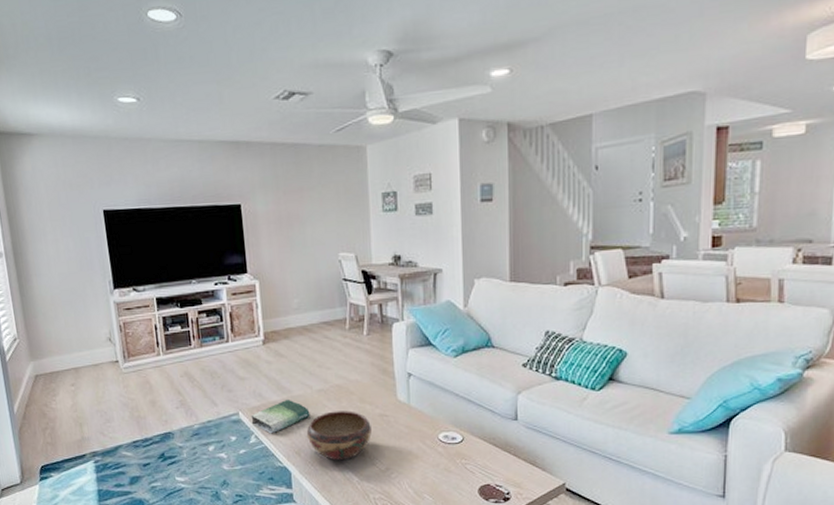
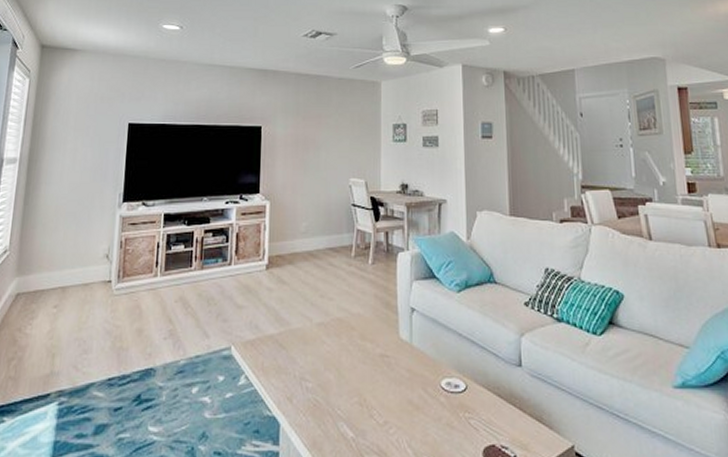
book: present [250,399,310,434] -> none [243,332,308,374]
decorative bowl: present [306,411,372,461] -> none [301,349,371,410]

